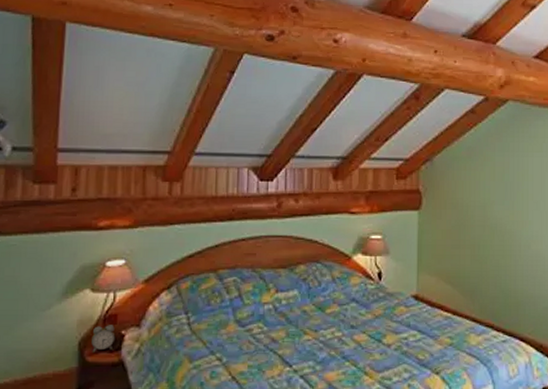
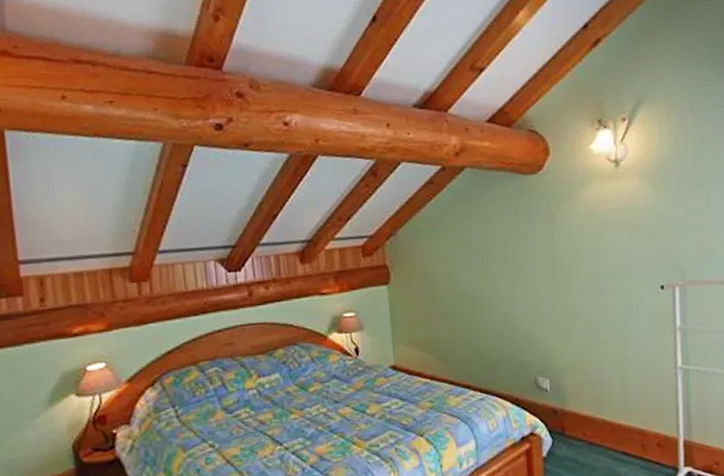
alarm clock: present [91,325,116,354] -> none [84,425,108,454]

